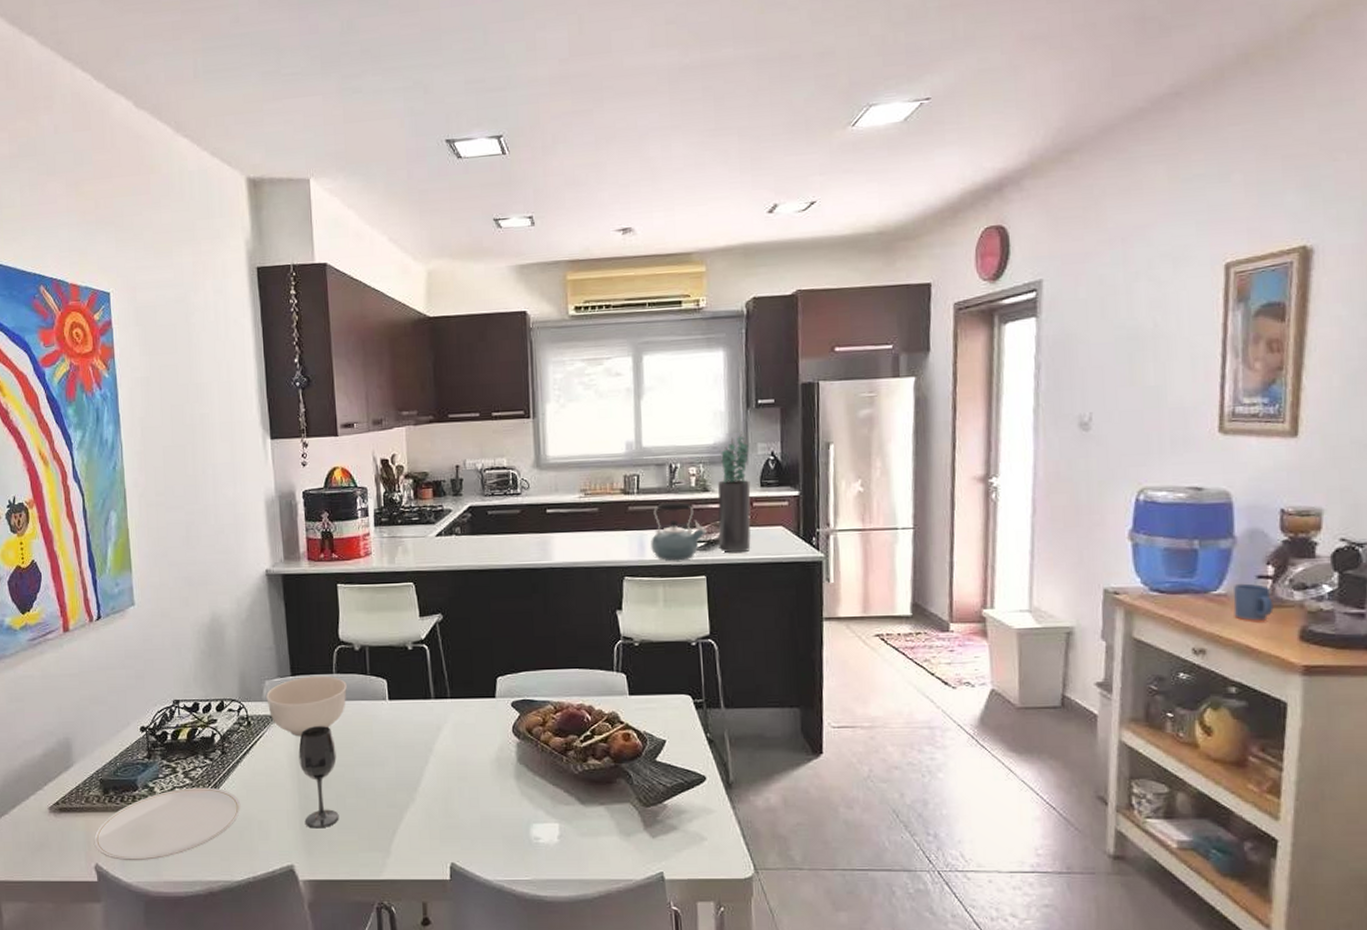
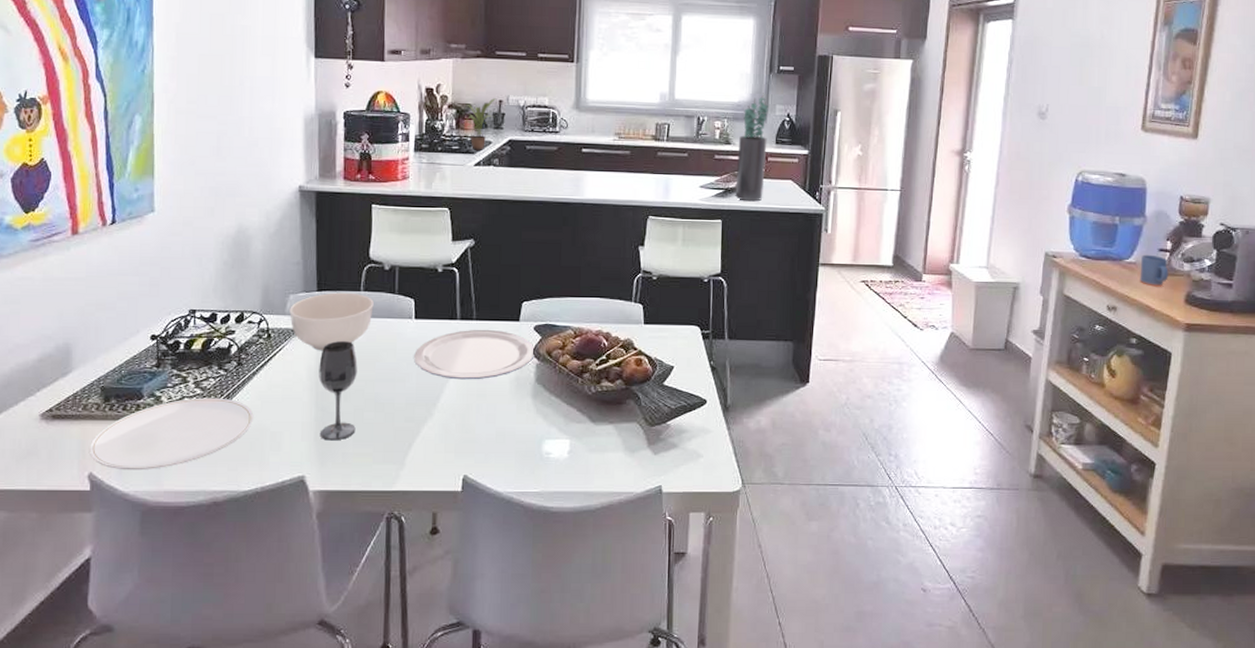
plate: none [391,707,514,762] -> present [414,329,535,380]
potted plant: none [423,464,452,520] -> present [466,98,496,150]
kettle: present [651,502,707,560] -> none [675,152,726,204]

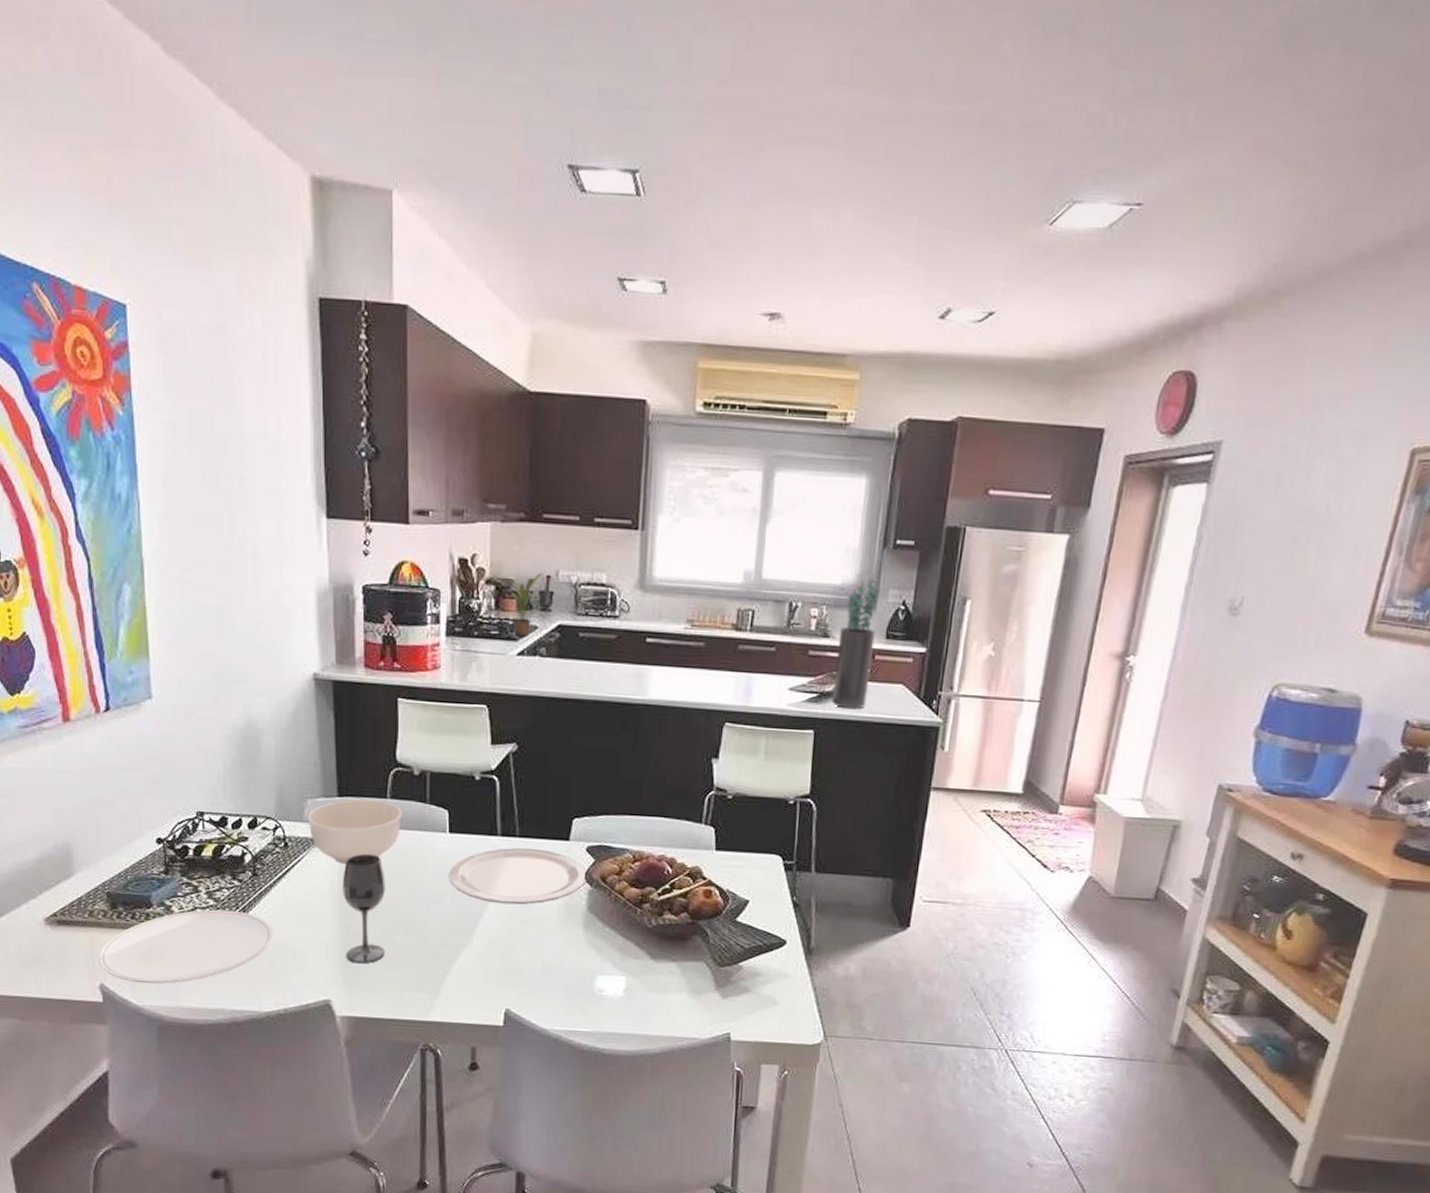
mug: present [1140,254,1169,287] -> none [1337,792,1378,833]

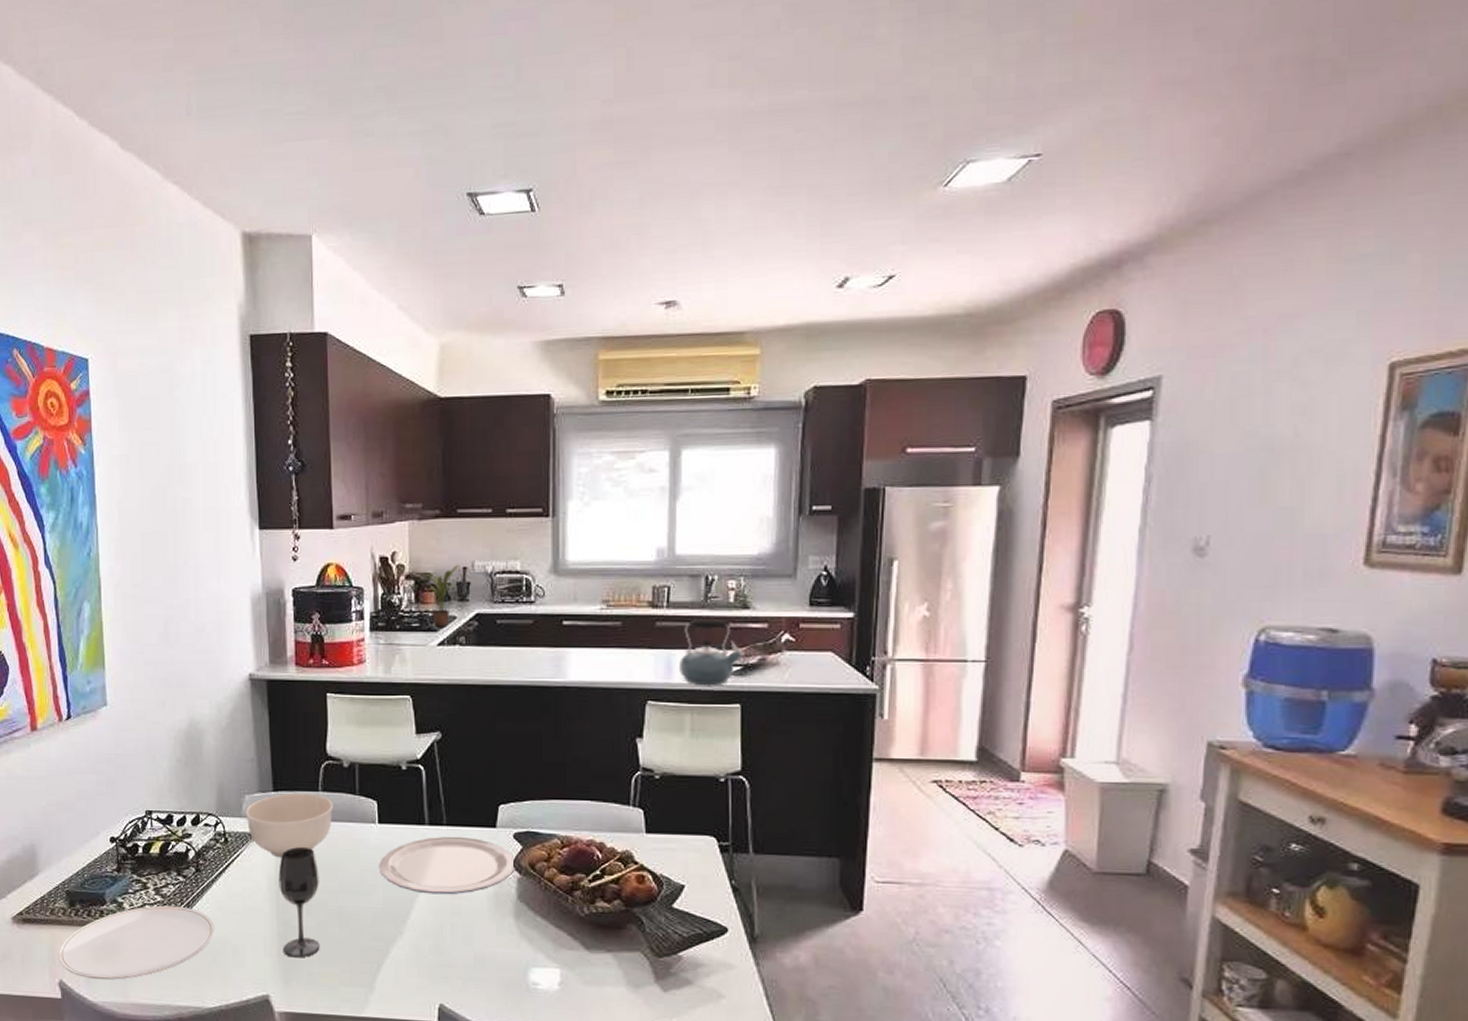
kettle: none [758,645,821,710] -> present [679,620,744,685]
vase: present [832,573,879,710] -> none [757,541,798,680]

